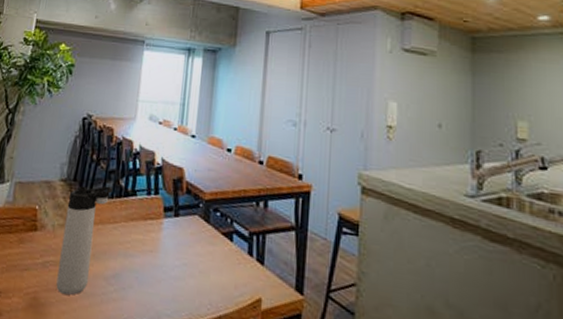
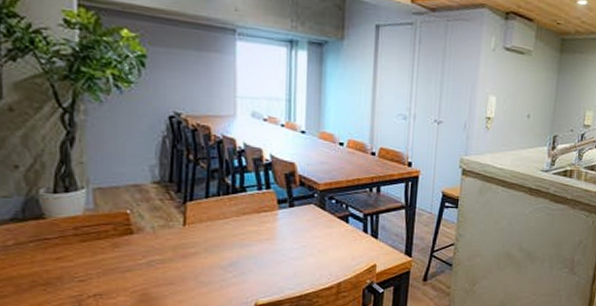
thermos bottle: present [56,186,113,296] -> none [166,185,219,287]

